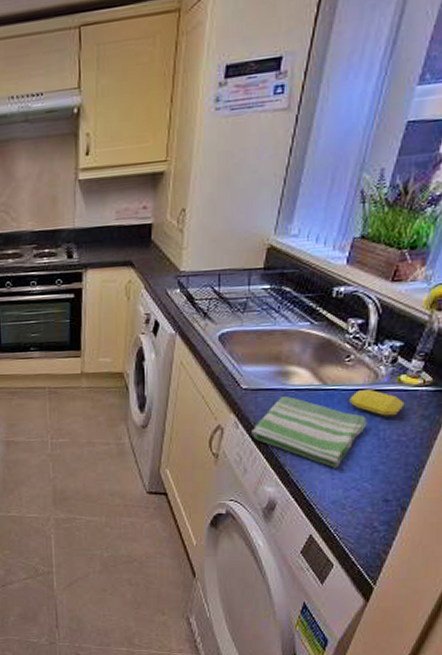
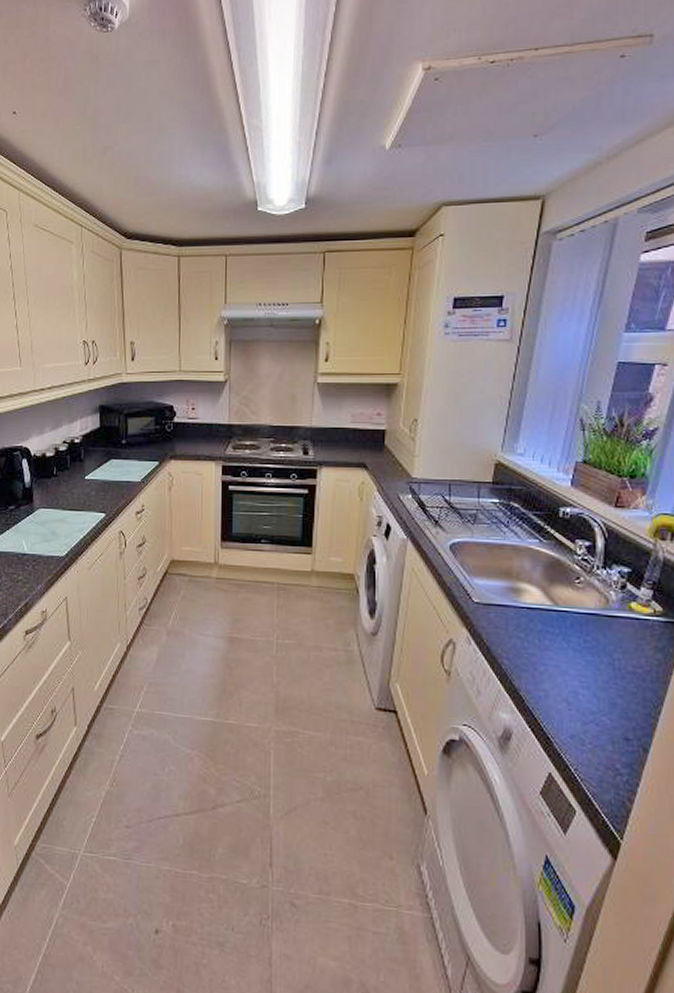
dish towel: present [252,396,368,468] -> none [484,614,602,697]
soap bar: present [350,388,405,416] -> none [582,613,637,645]

